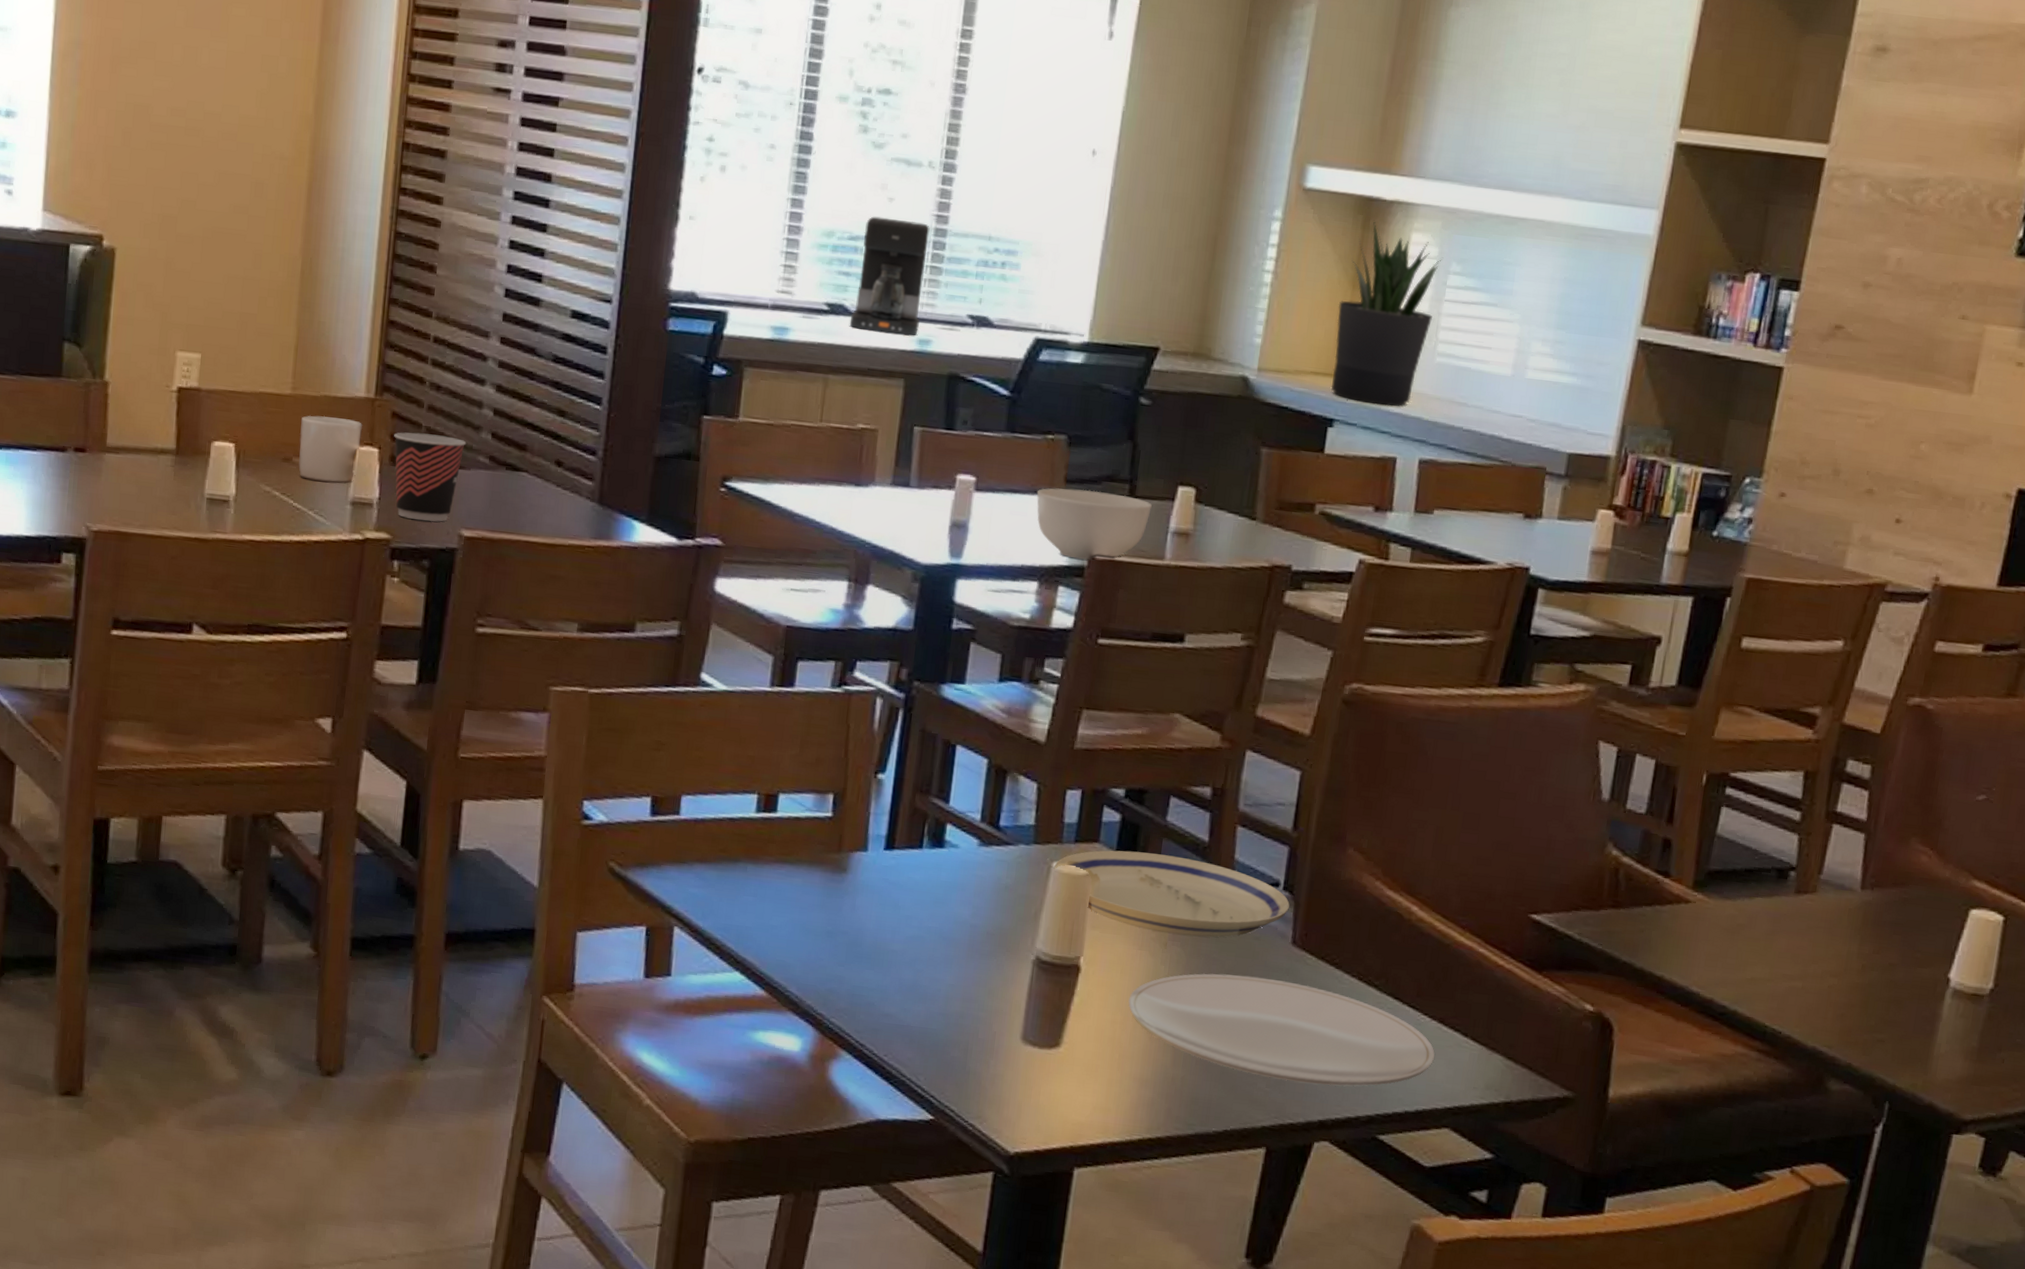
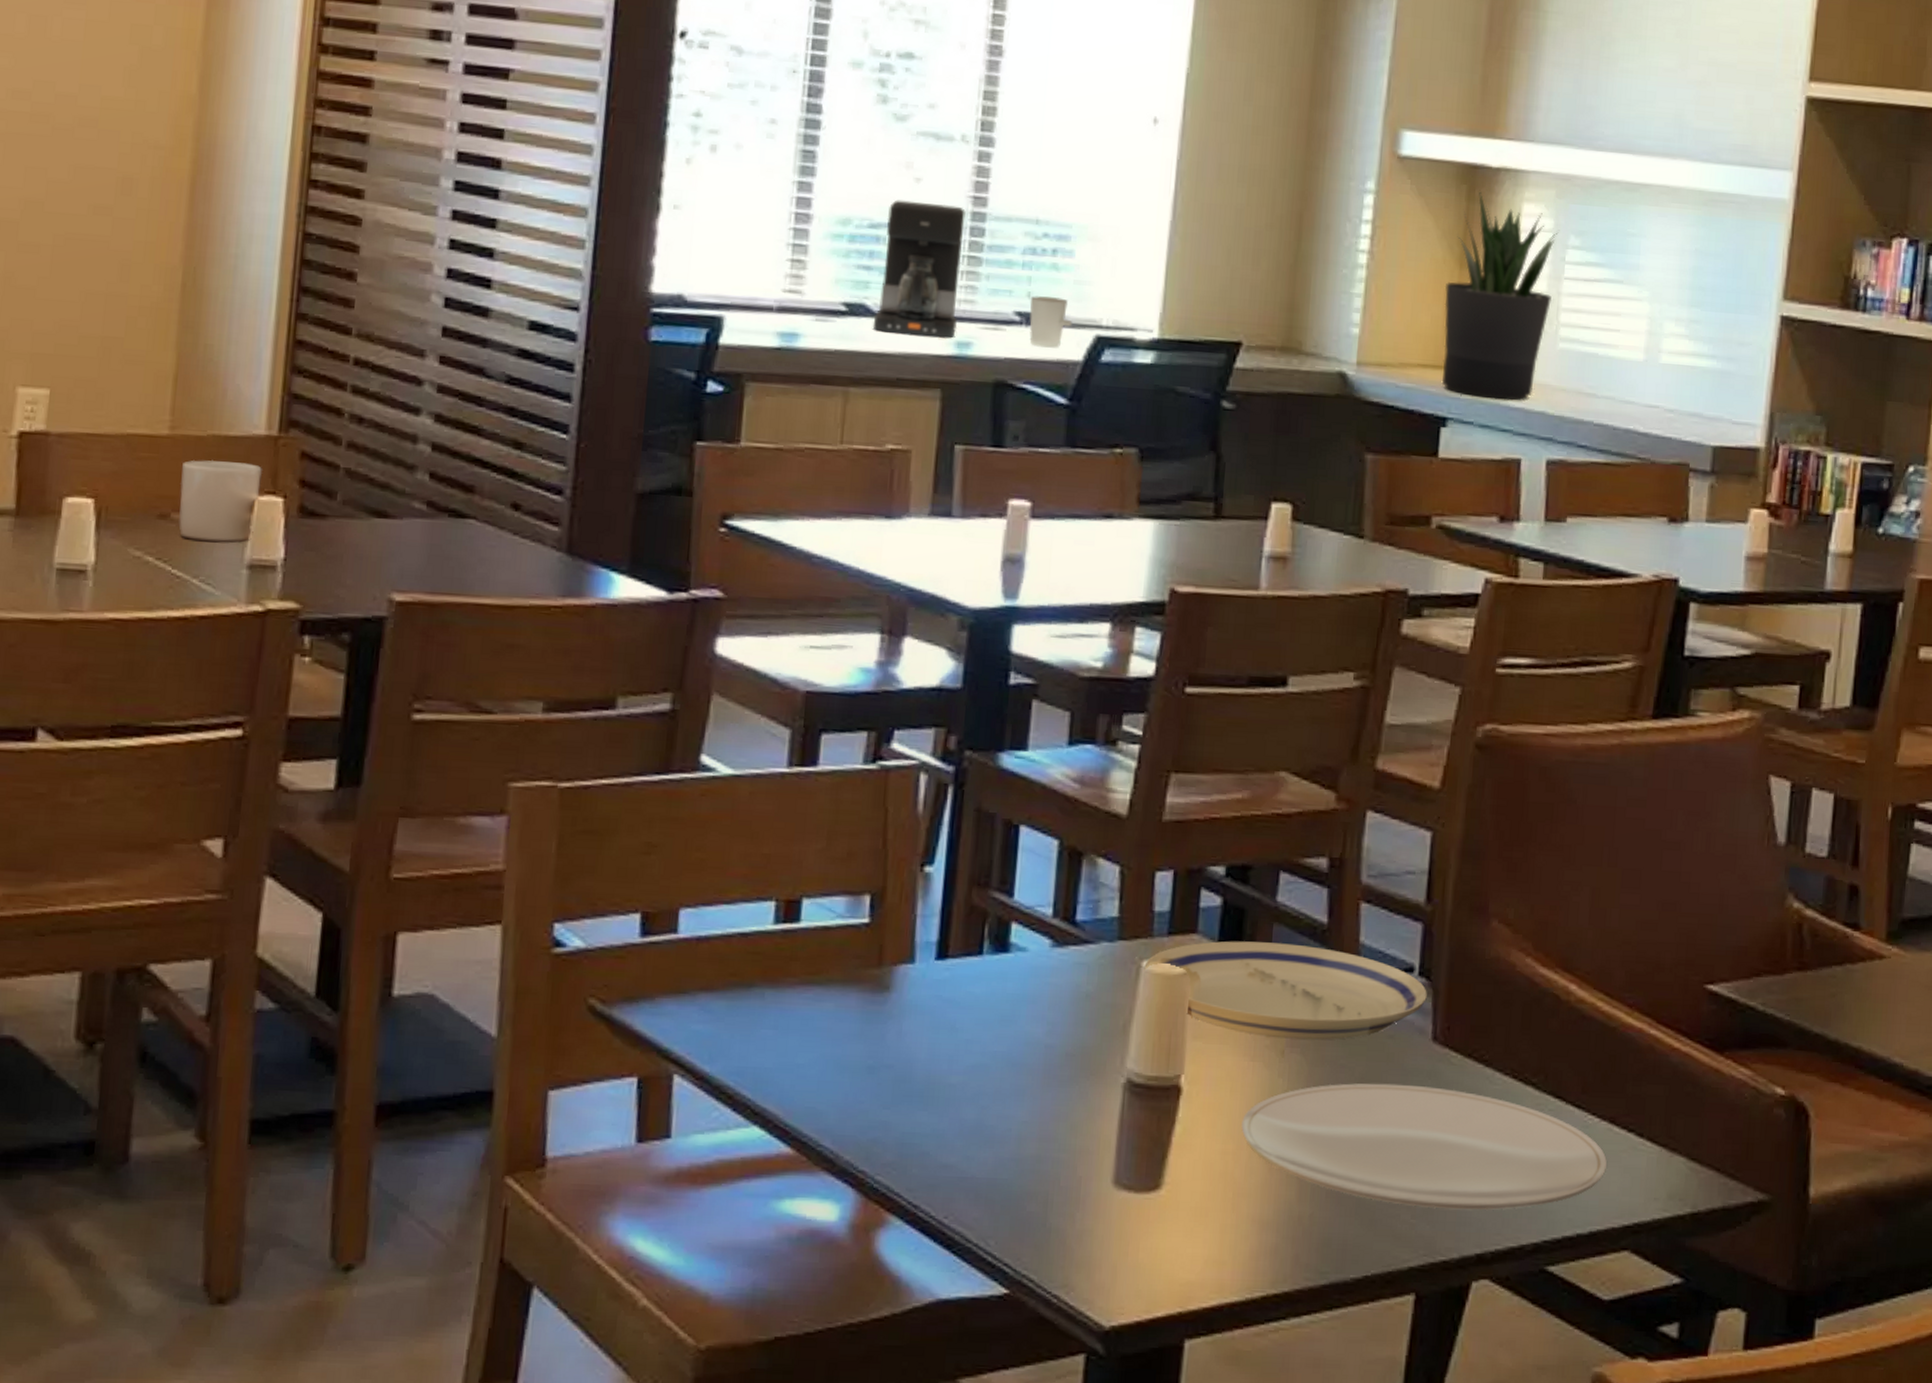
cup: present [394,432,467,522] -> none [303,476,397,585]
cup: none [979,302,1016,348] -> present [1029,296,1073,348]
bowl: present [1036,488,1152,561] -> none [1104,510,1242,595]

